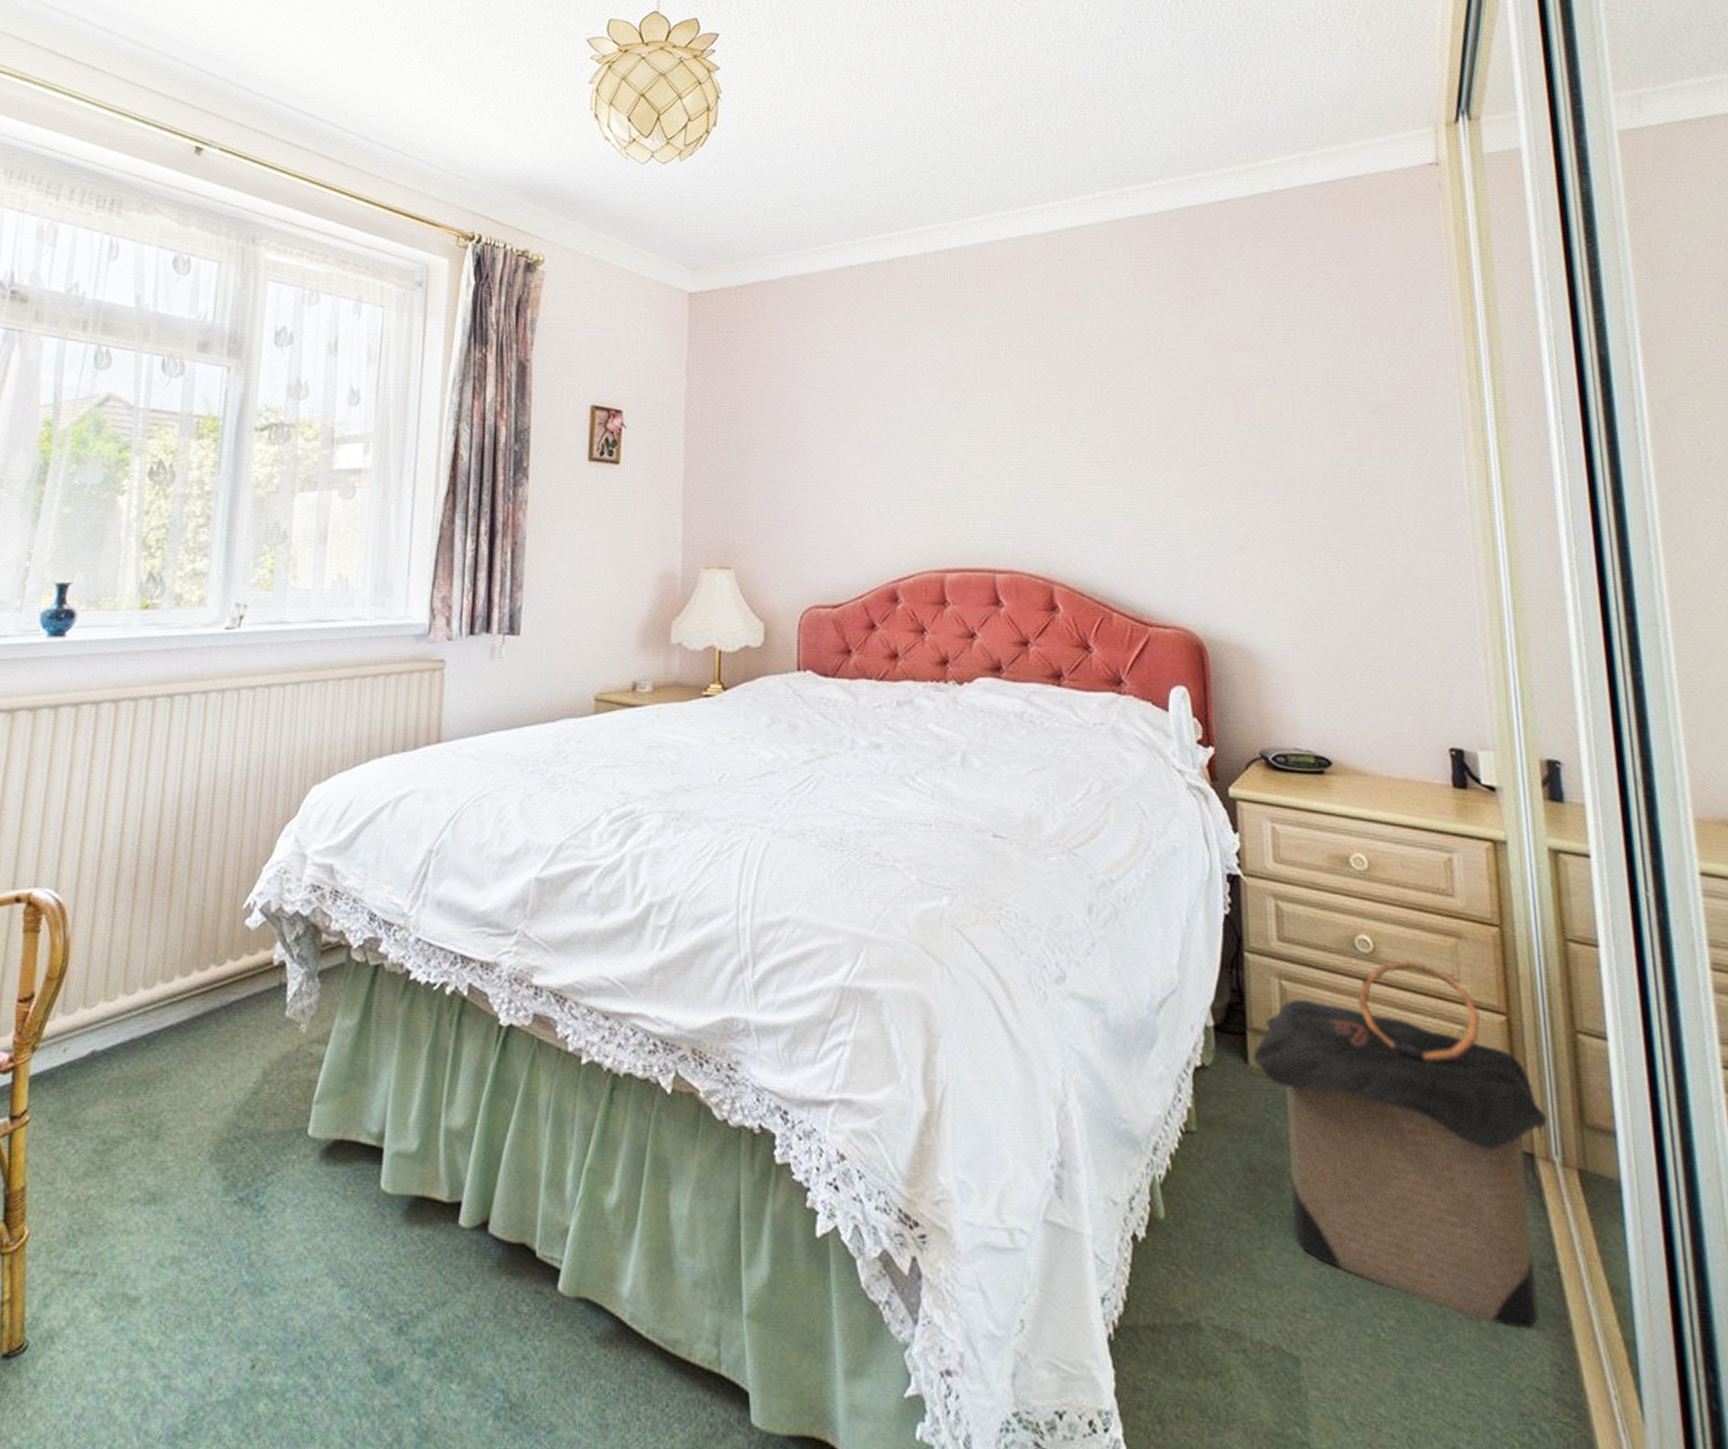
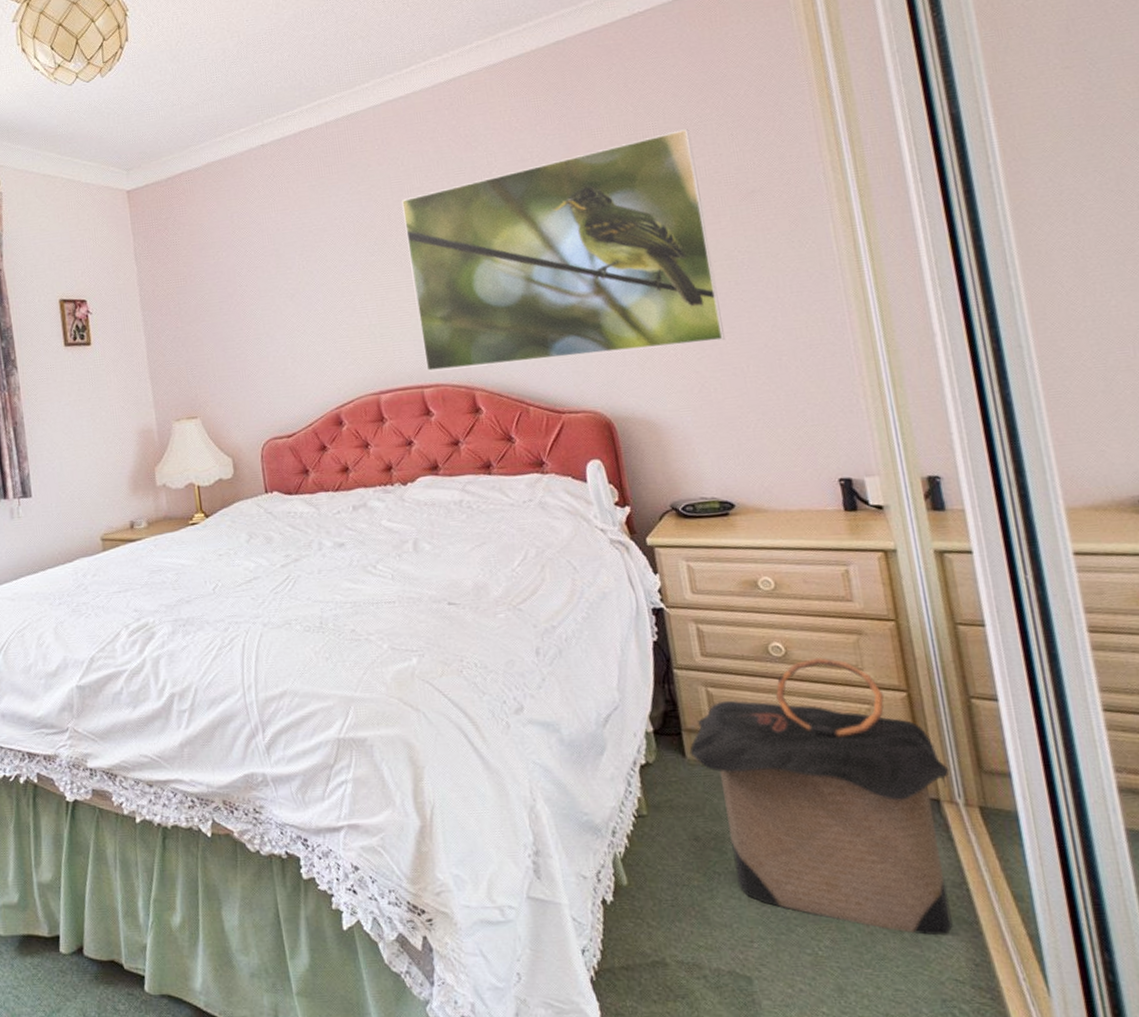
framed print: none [996,325,1338,568] -> present [401,129,725,372]

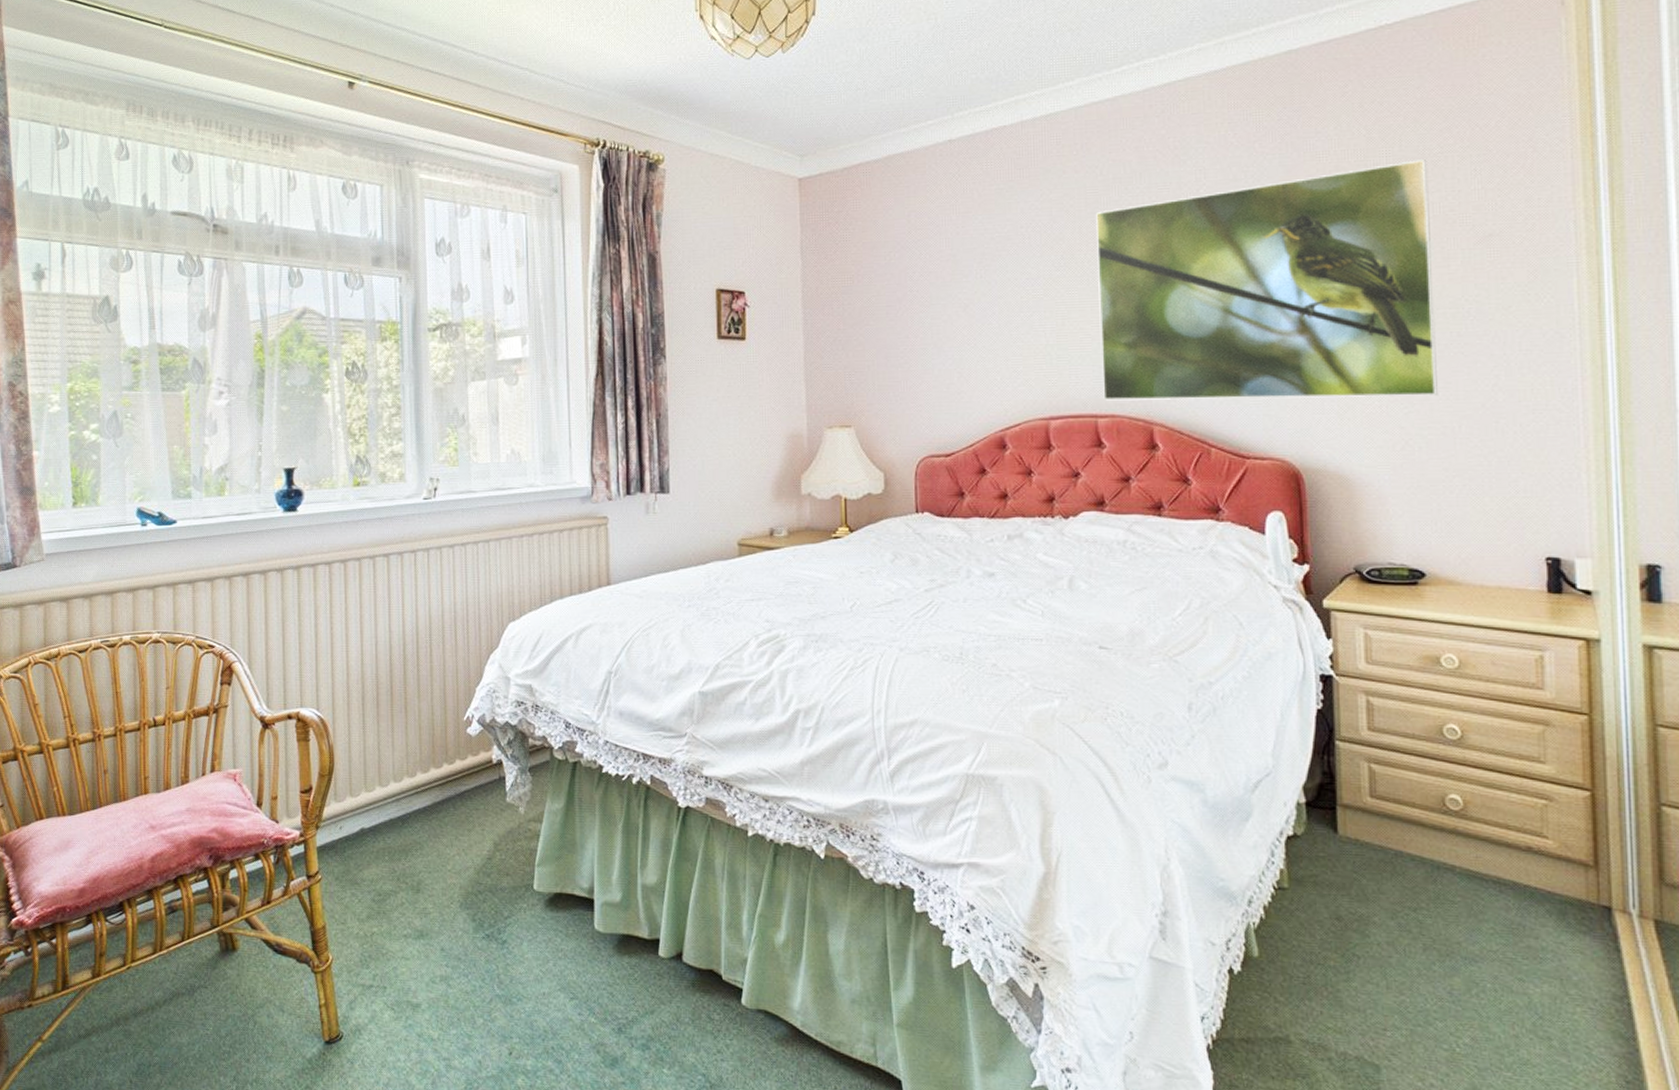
laundry hamper: present [689,658,953,936] -> none [1342,745,1627,1048]

